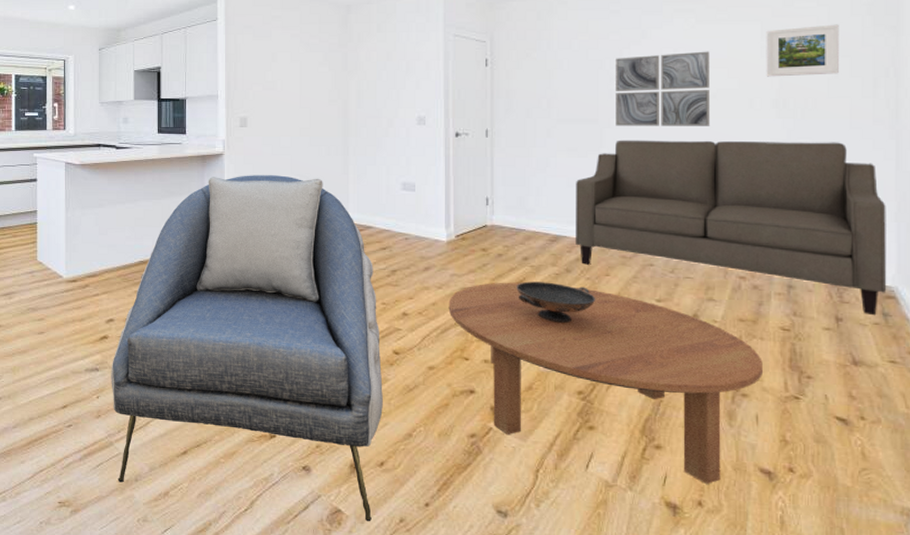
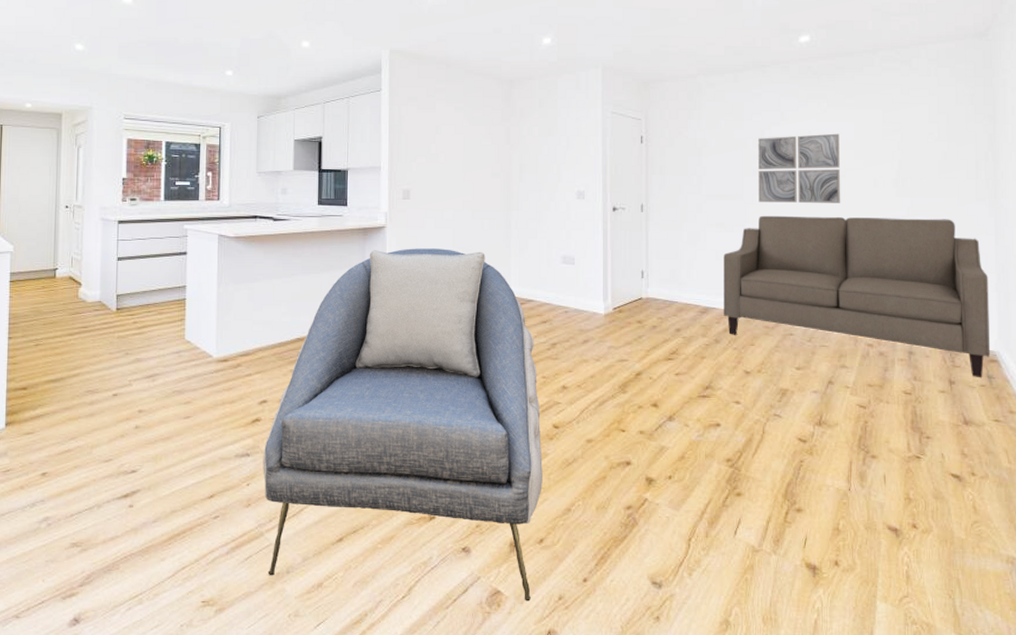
coffee table: present [448,282,763,484] -> none [606,353,889,544]
decorative bowl: present [516,281,596,324] -> none [670,352,743,393]
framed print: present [766,24,839,77] -> none [887,112,947,159]

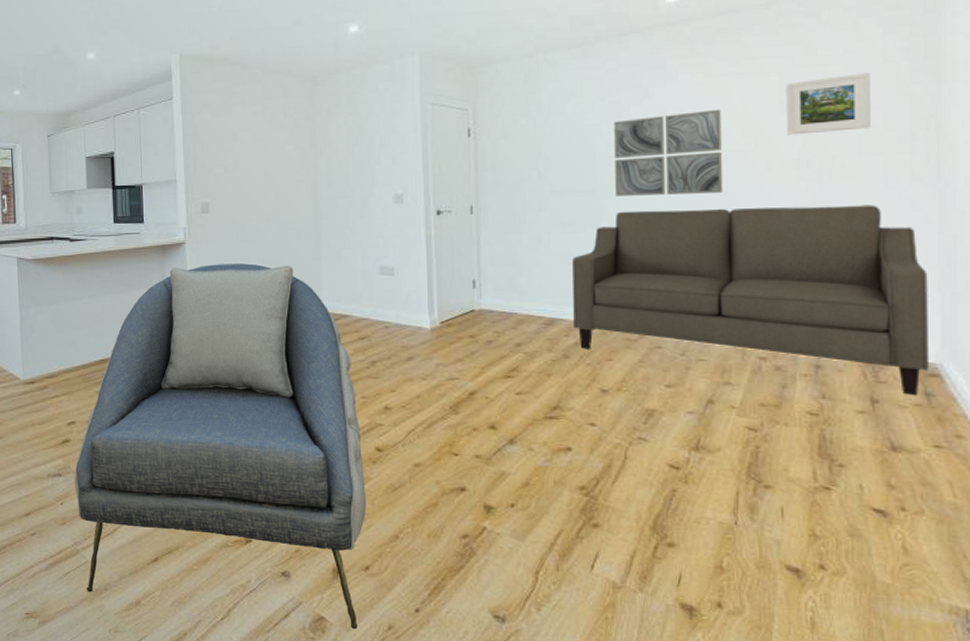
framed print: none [887,112,947,159] -> present [785,72,870,135]

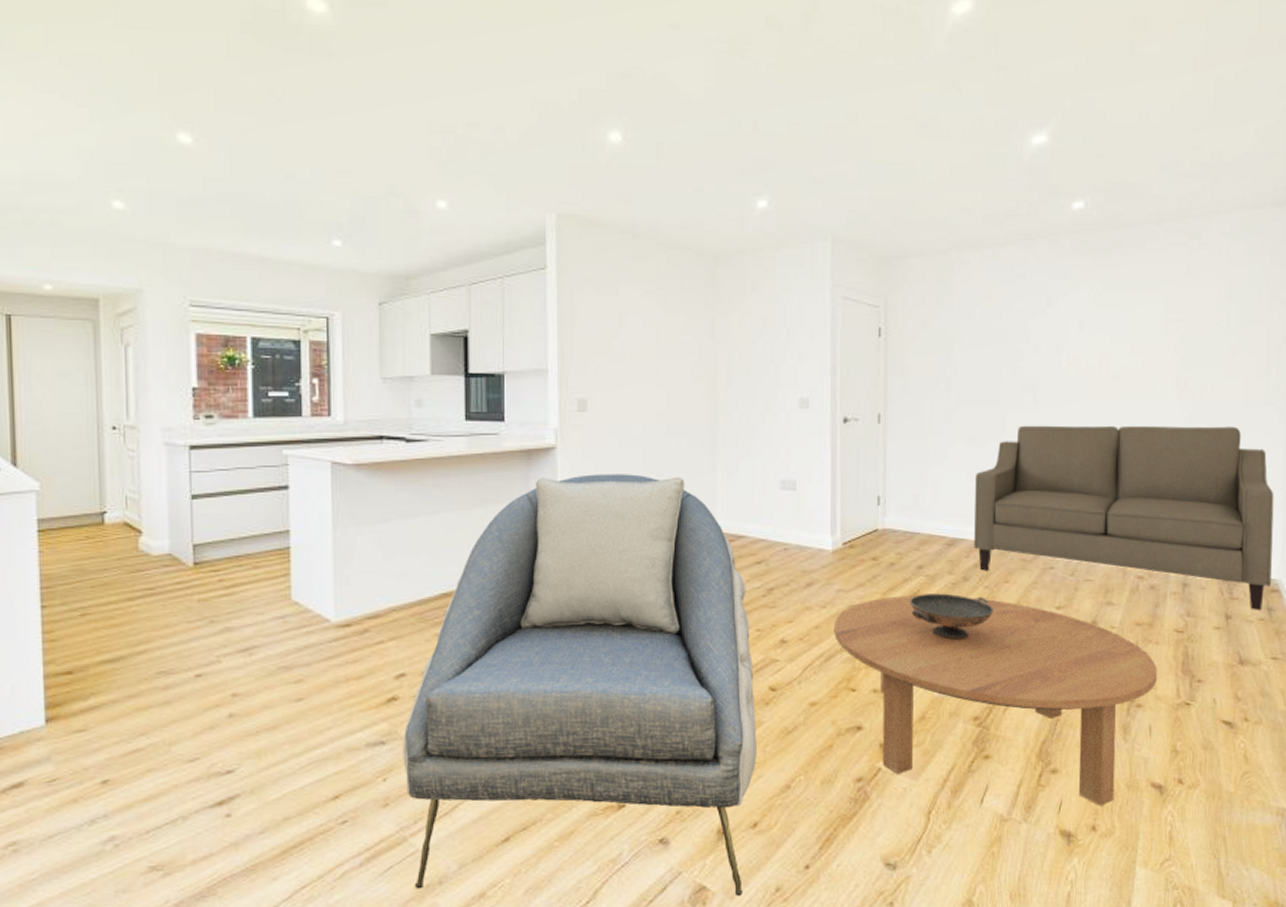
coffee table: none [434,370,788,584] -> present [833,595,1157,806]
decorative bowl: none [509,369,598,414] -> present [910,593,995,641]
wall art: present [613,109,724,196] -> none [1018,324,1115,409]
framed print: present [785,72,870,135] -> none [1168,297,1238,354]

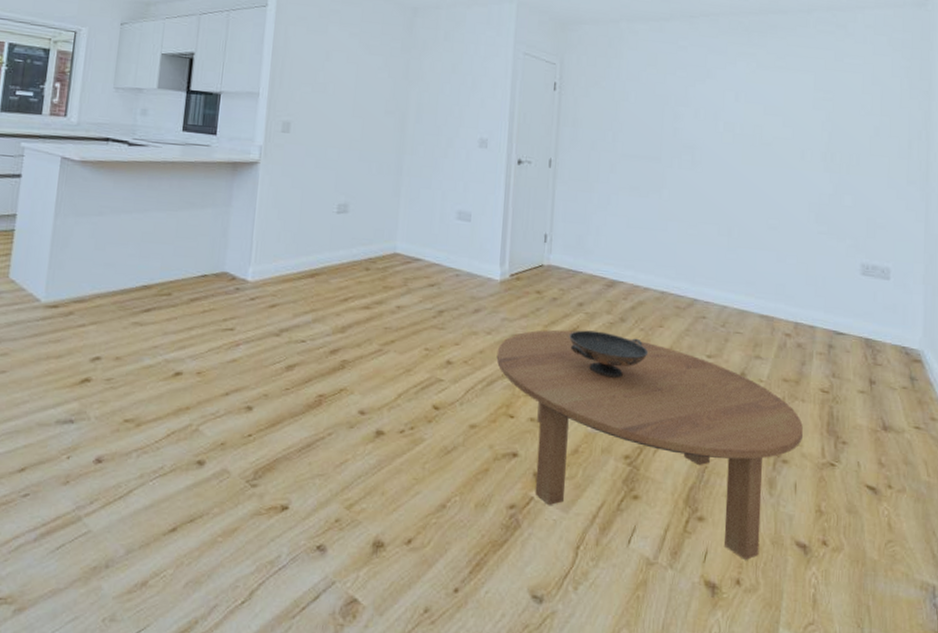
armchair: present [403,474,757,897] -> none [82,188,420,614]
sofa: present [974,425,1274,611] -> none [632,181,916,380]

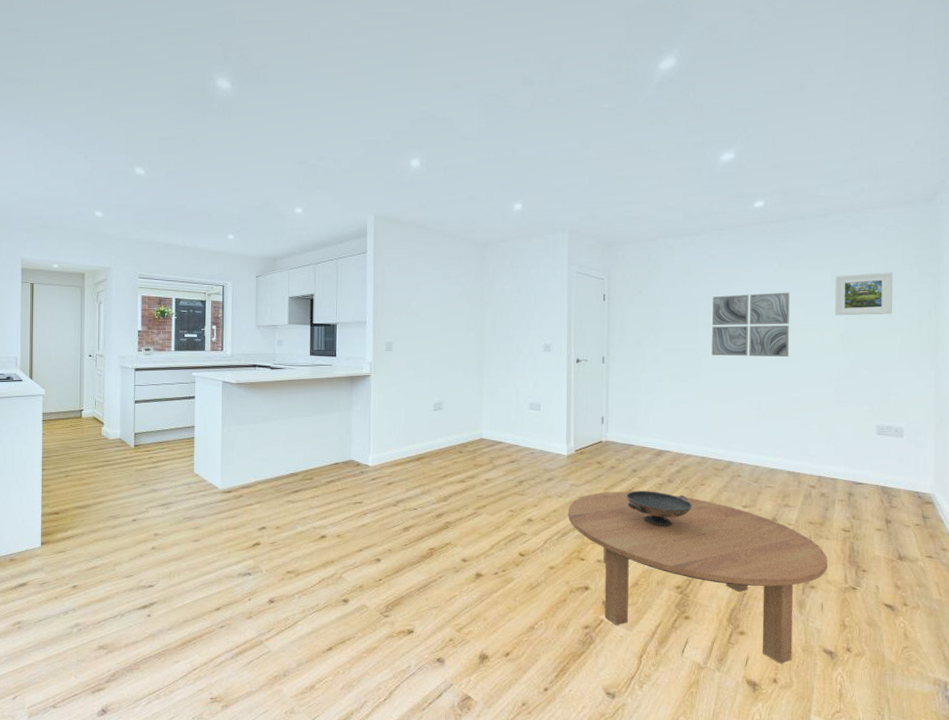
wall art: none [677,95,768,175] -> present [712,292,790,357]
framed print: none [817,82,881,133] -> present [834,272,893,316]

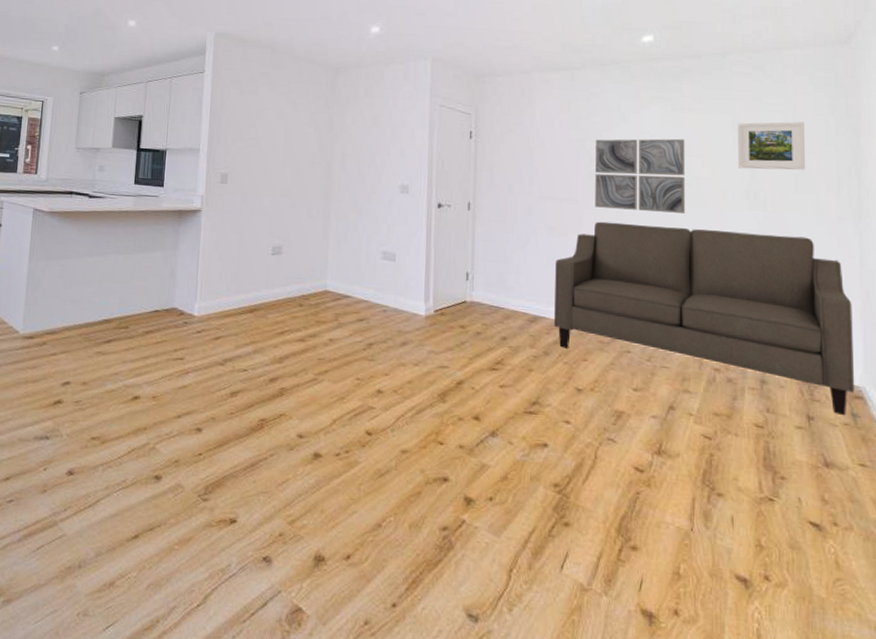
coffee table: present [568,491,827,664] -> none [424,362,737,591]
decorative bowl: present [626,490,693,528] -> none [494,362,574,410]
sofa: none [677,367,927,518] -> present [554,221,855,416]

